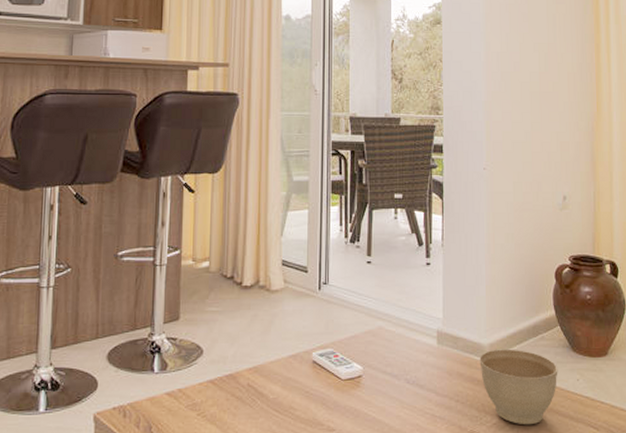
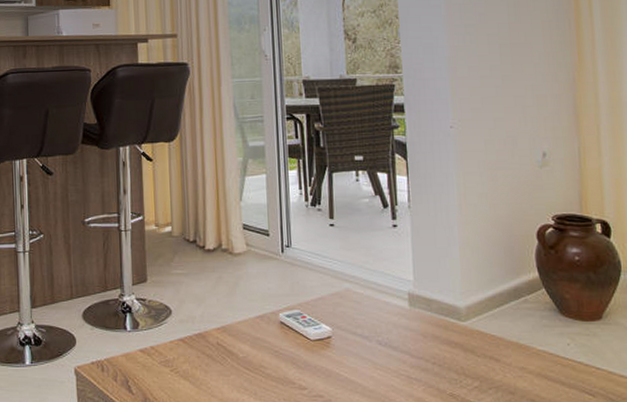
planter bowl: present [479,349,558,425] -> none [456,311,545,390]

